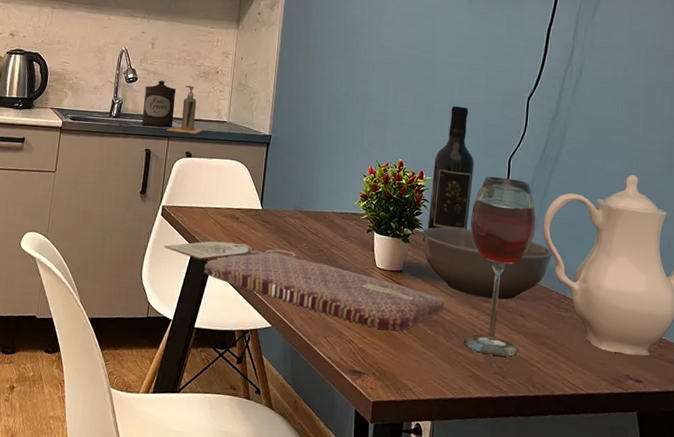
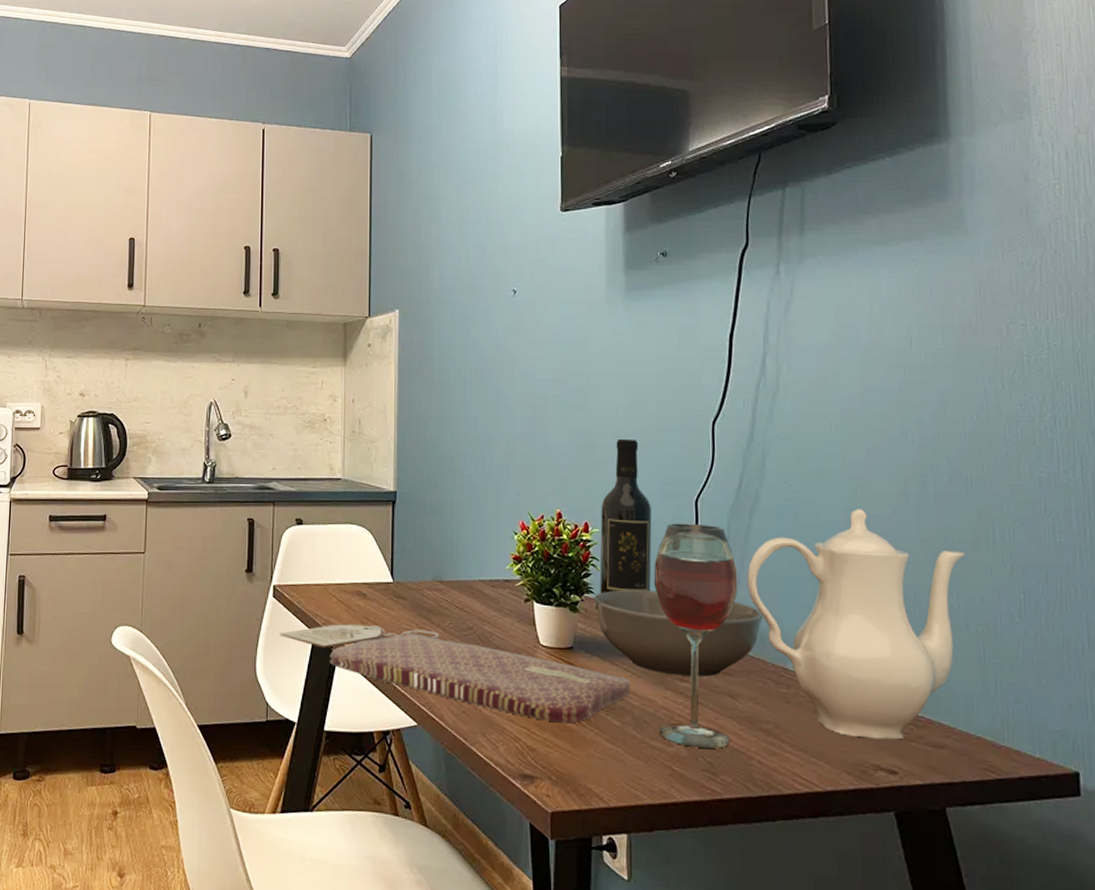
canister: present [142,80,177,128] -> none [241,435,278,491]
soap dispenser: present [166,85,203,134] -> none [270,438,314,496]

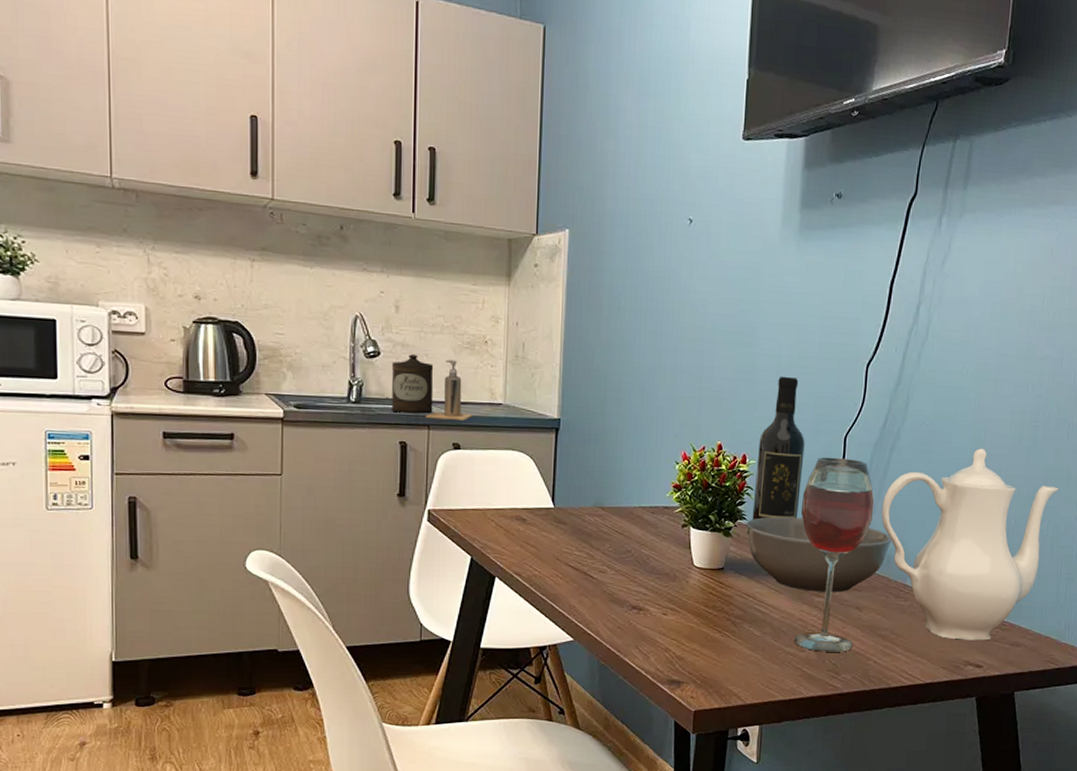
canister: none [241,435,278,491] -> present [391,354,434,414]
soap dispenser: none [270,438,314,496] -> present [424,359,472,420]
placemat: present [279,624,630,723] -> none [434,548,773,635]

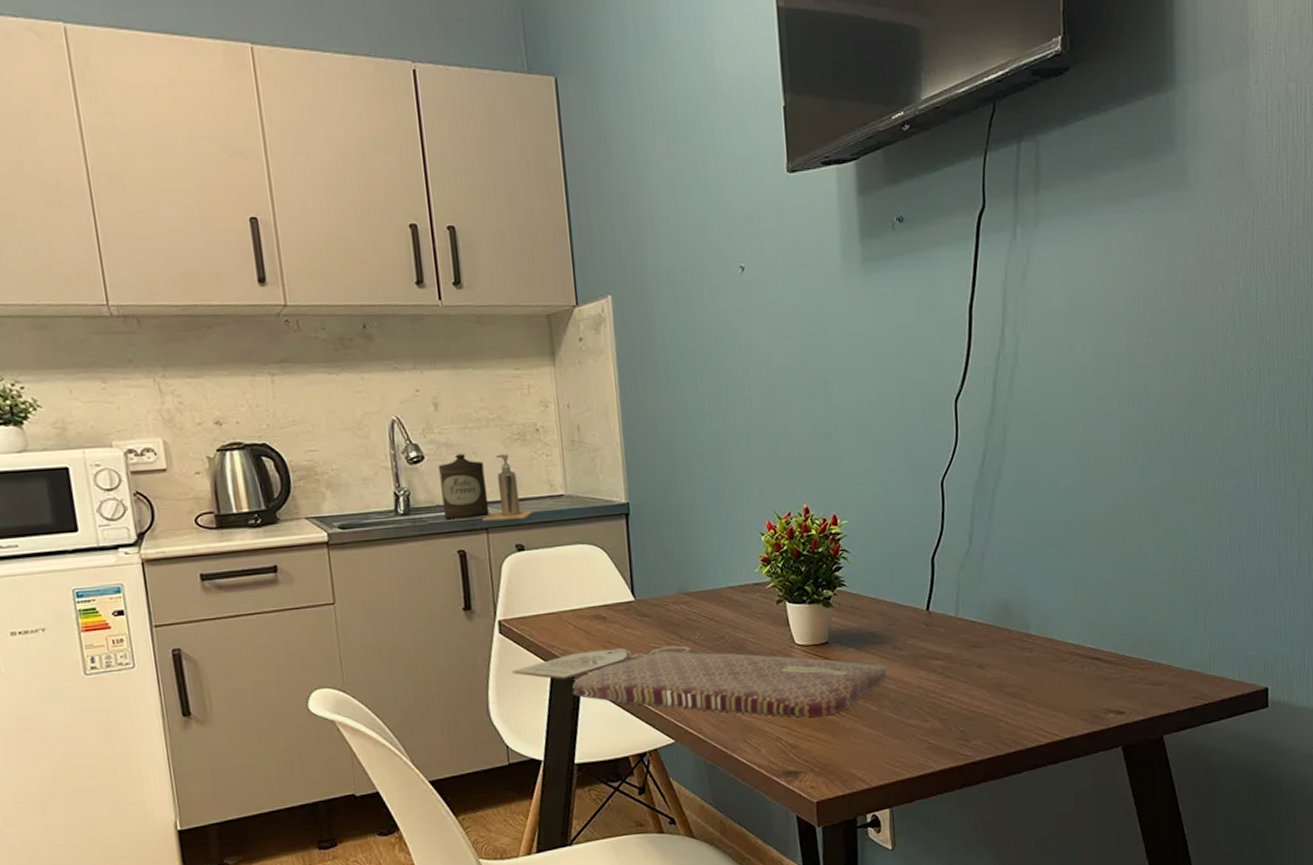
placemat: none [434,548,773,635] -> present [512,645,886,718]
bowl: present [745,517,892,592] -> none [845,576,1008,656]
wine bottle: present [752,376,805,520] -> none [848,424,902,585]
wineglass: present [793,457,875,652] -> none [904,504,984,720]
teapot: present [881,448,1059,641] -> none [991,474,1182,687]

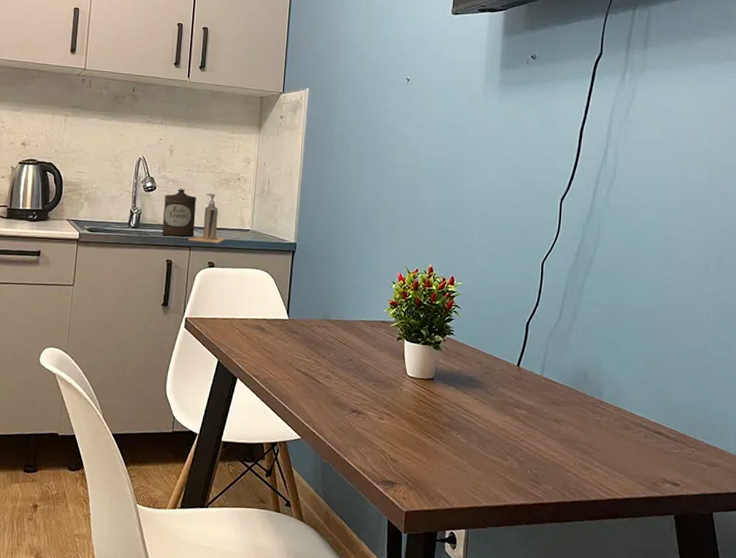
placemat: present [512,645,886,718] -> none [188,352,478,440]

